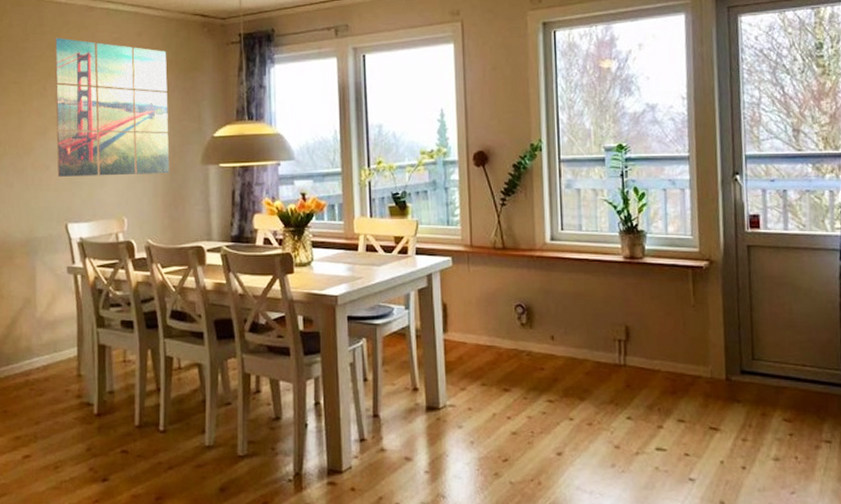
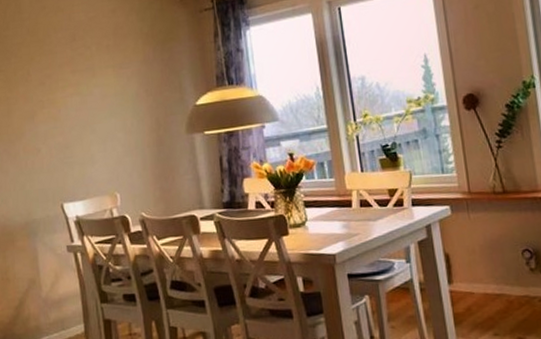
wall art: present [54,37,170,177] -> none [33,22,156,159]

